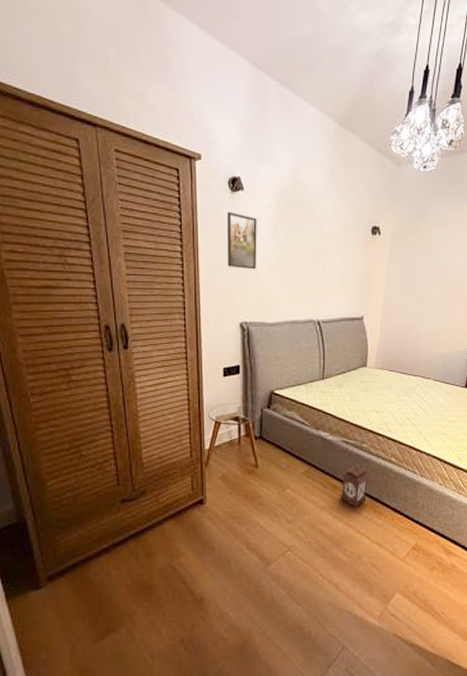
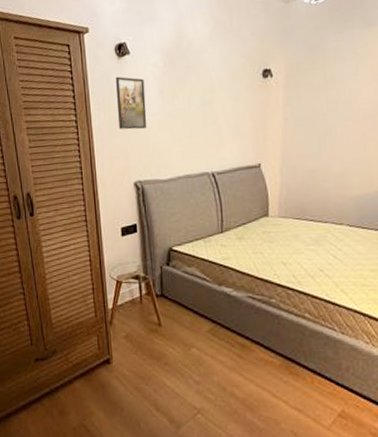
lantern: present [340,459,370,508] -> none [249,316,282,369]

